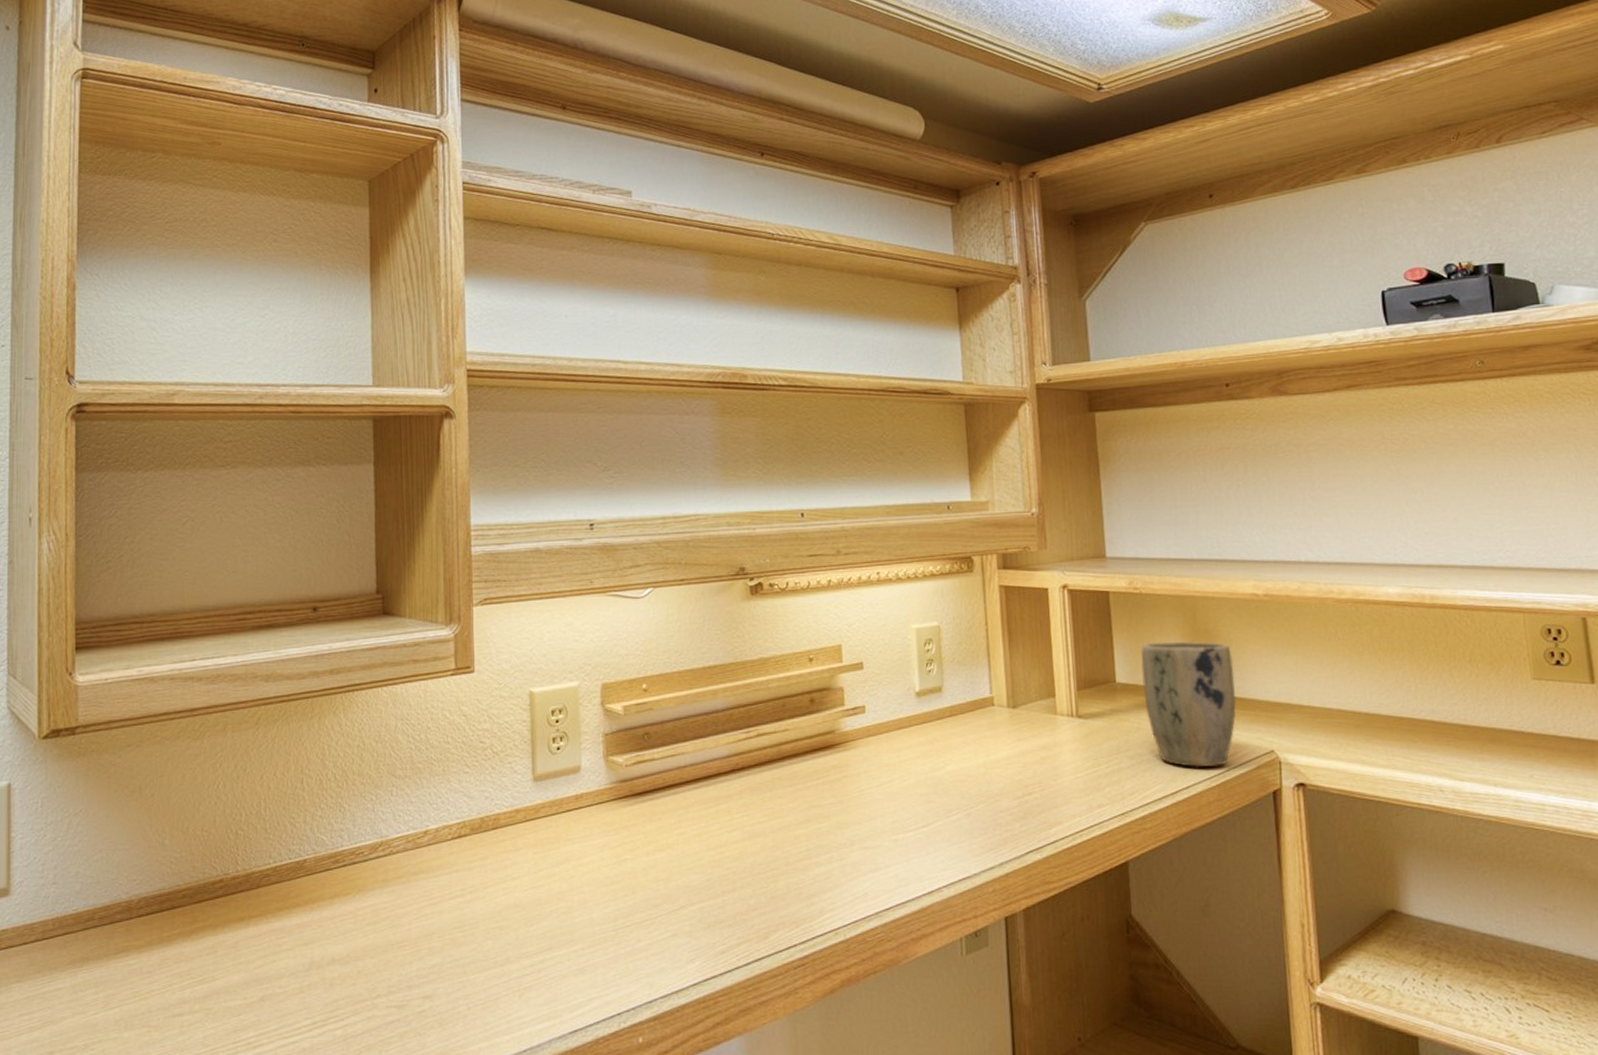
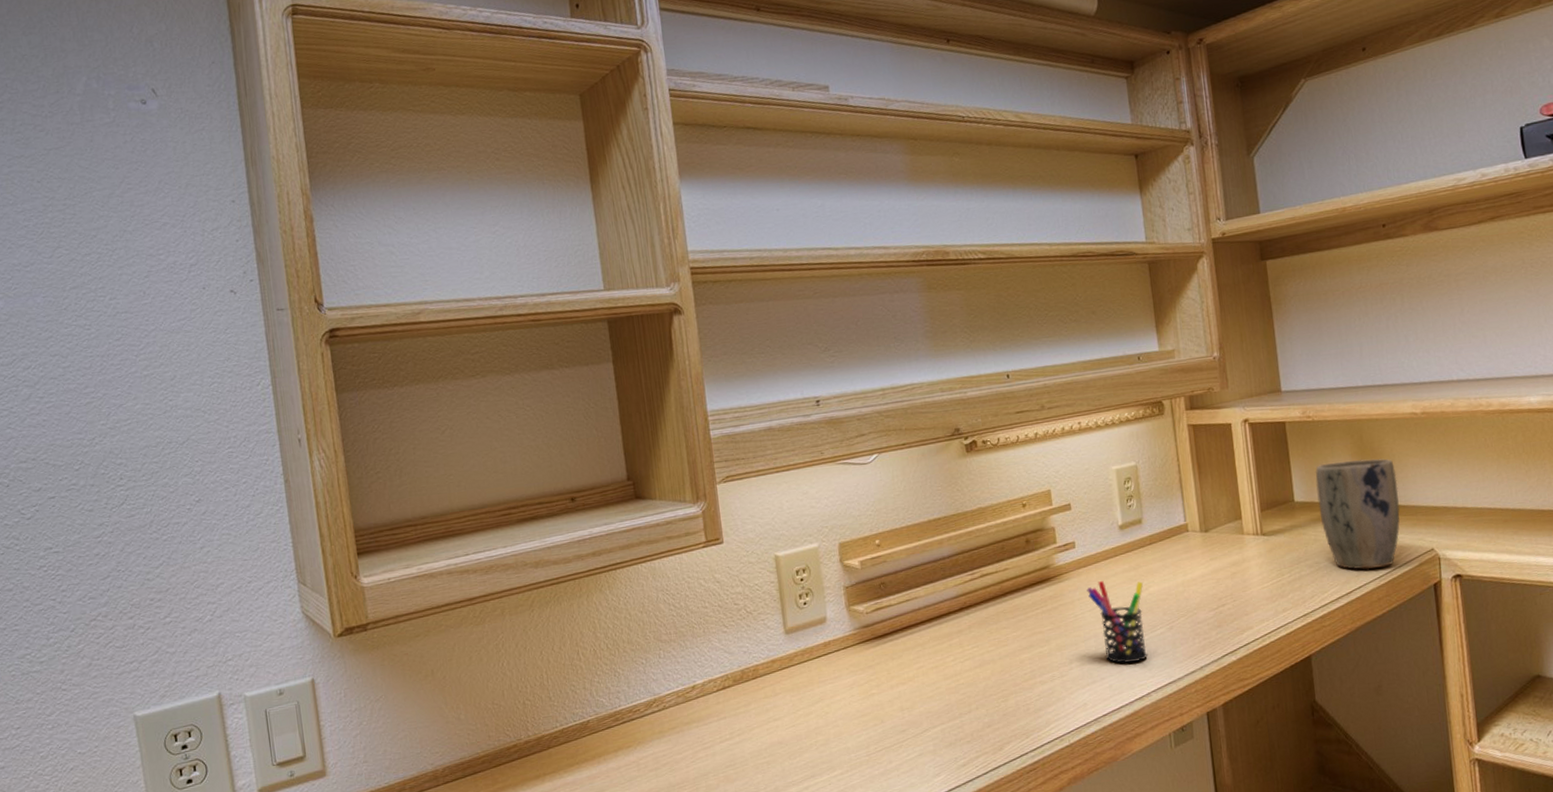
pen holder: none [875,753,940,850] -> present [1087,581,1147,664]

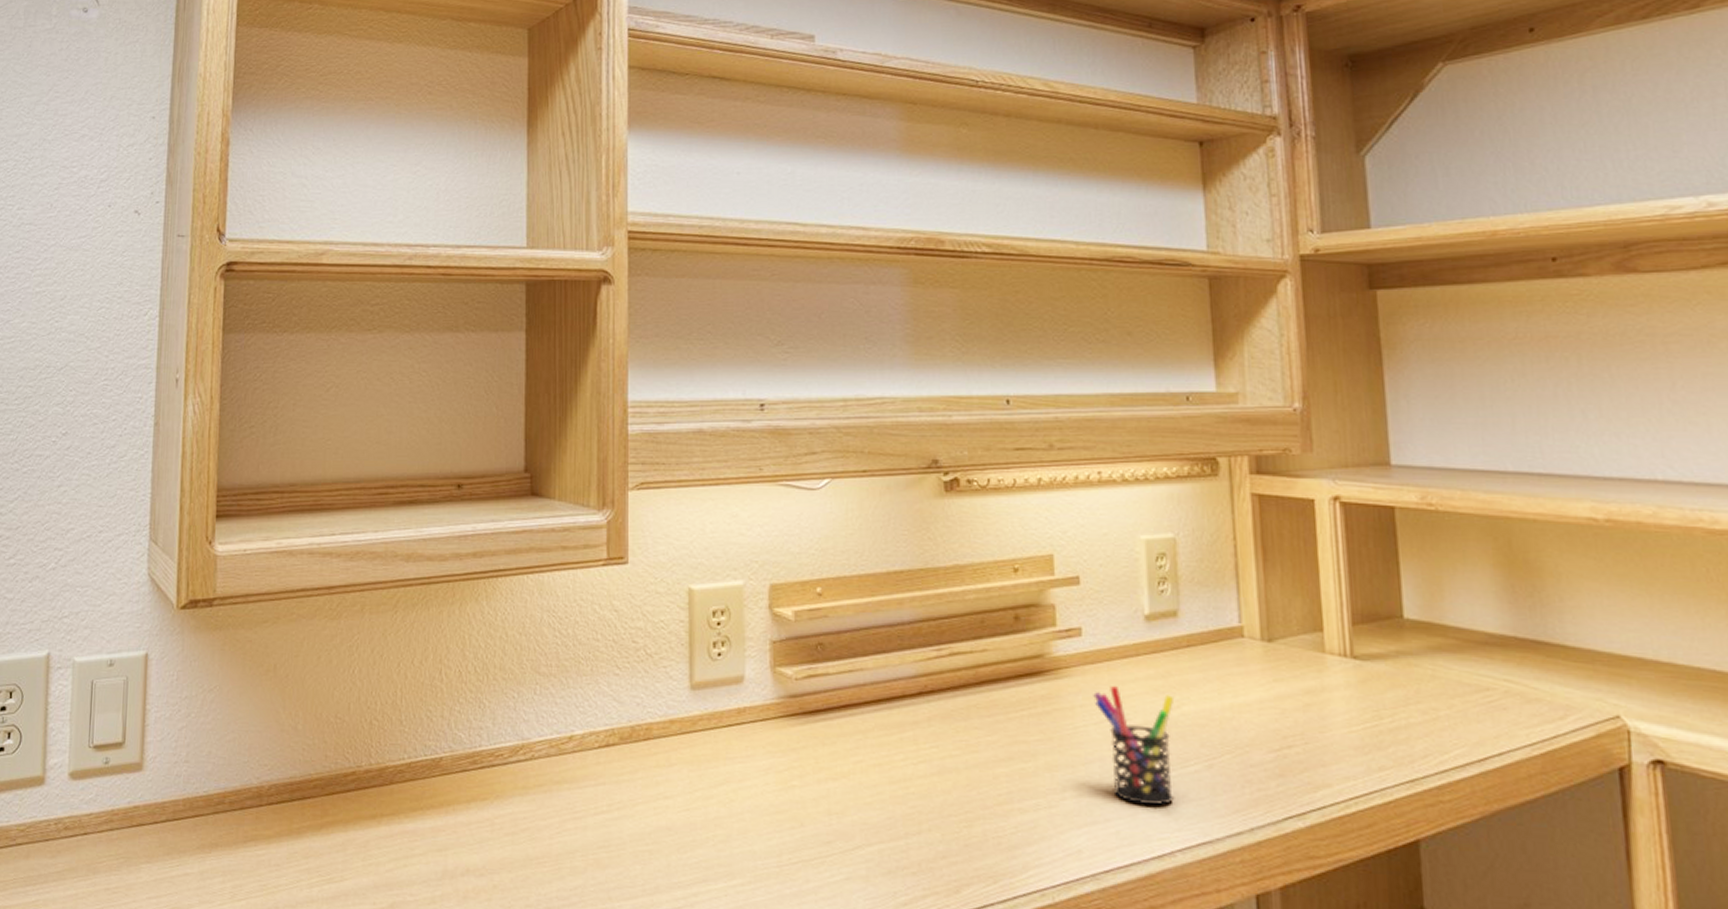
plant pot: present [1315,458,1401,570] -> none [1436,571,1568,731]

